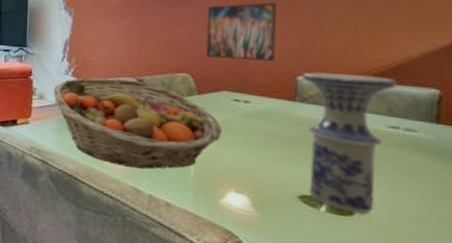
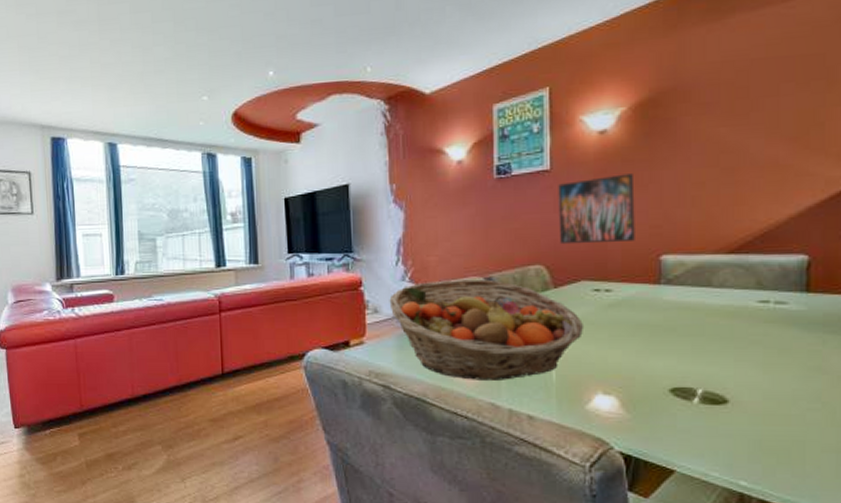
vase: present [301,72,396,213] -> none [665,247,764,399]

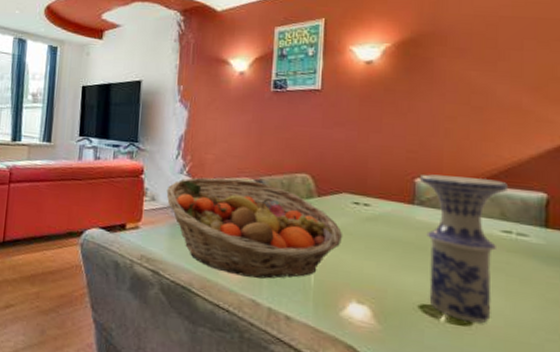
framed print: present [558,173,635,245] -> none [325,101,395,162]
vase: none [665,247,764,399] -> present [419,174,507,323]

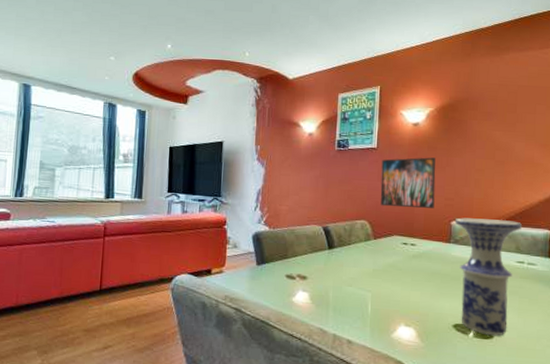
fruit basket: present [166,177,343,279] -> none [246,226,394,310]
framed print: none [325,101,395,162] -> present [380,157,436,208]

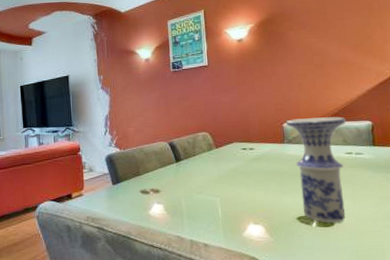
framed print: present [380,157,436,208] -> none [214,68,266,117]

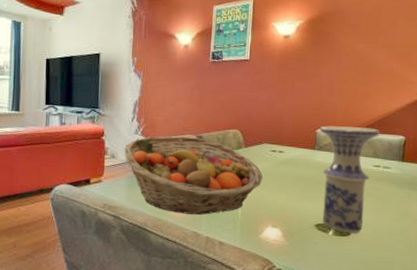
fruit basket: none [100,143,238,219] -> present [124,136,263,215]

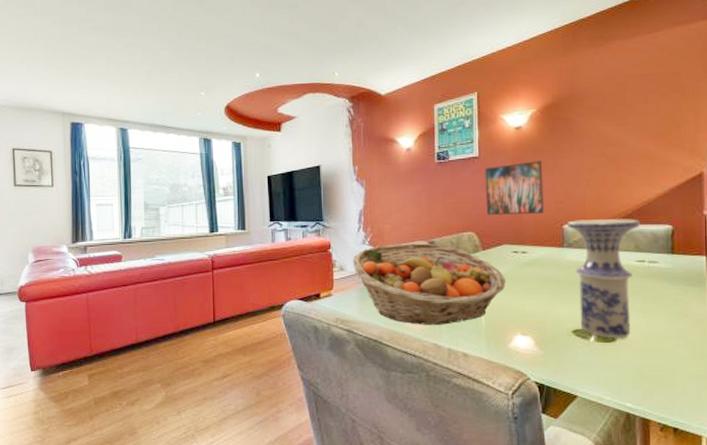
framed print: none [251,68,304,117] -> present [485,161,544,216]

